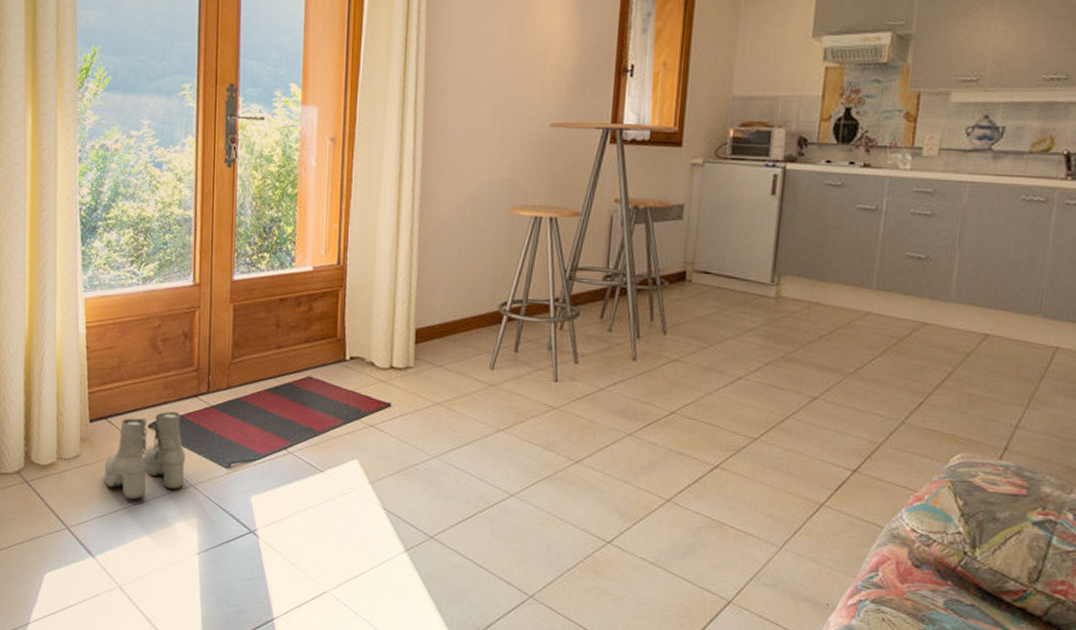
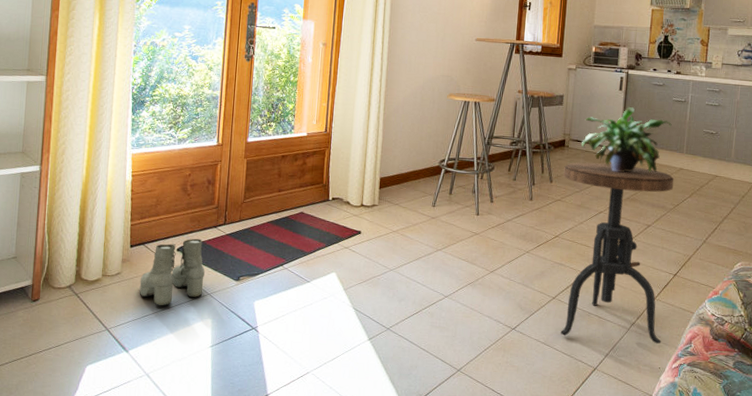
side table: none [678,304,857,571] -> present [561,162,674,344]
potted plant: none [710,219,854,320] -> present [581,106,672,174]

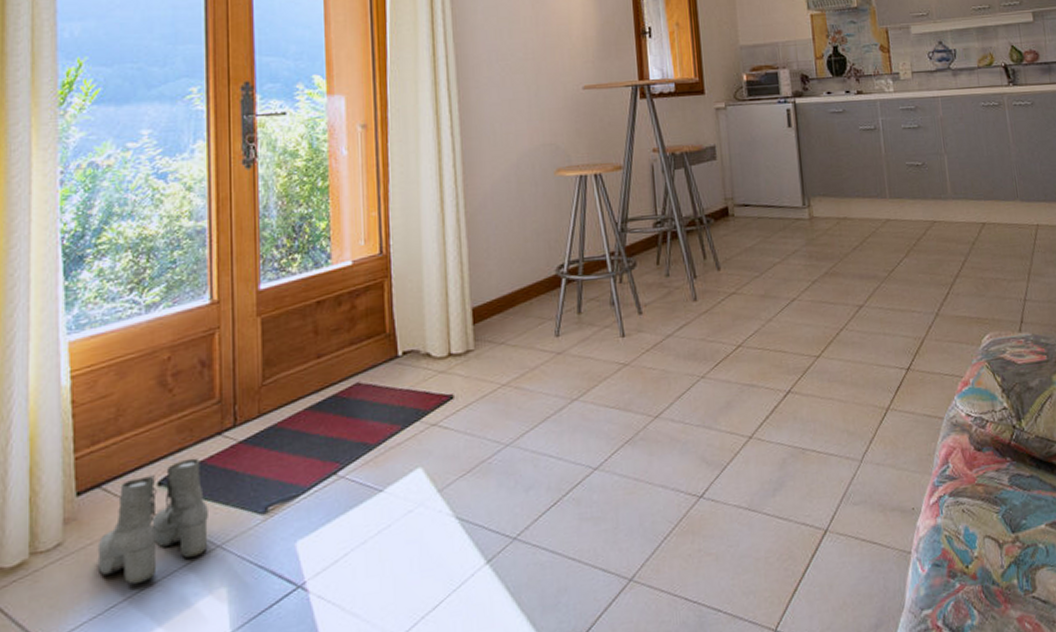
side table: present [561,162,674,344] -> none [733,227,909,491]
potted plant: present [581,106,672,174] -> none [749,146,865,239]

